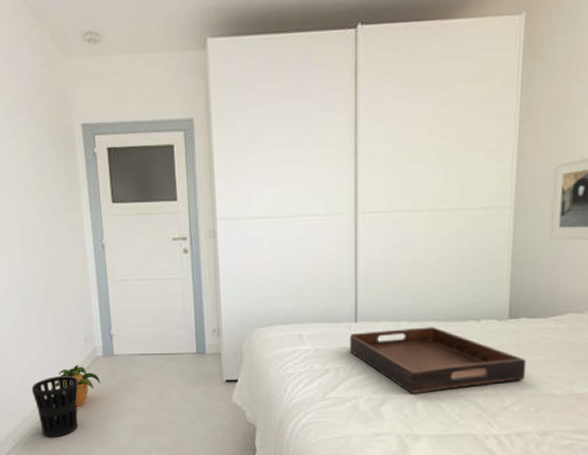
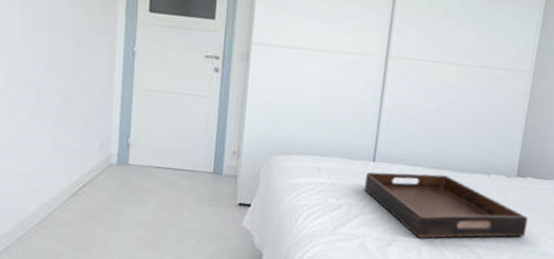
wastebasket: present [31,375,79,438] -> none [36,178,88,243]
potted plant: present [50,364,101,407] -> none [56,169,111,213]

